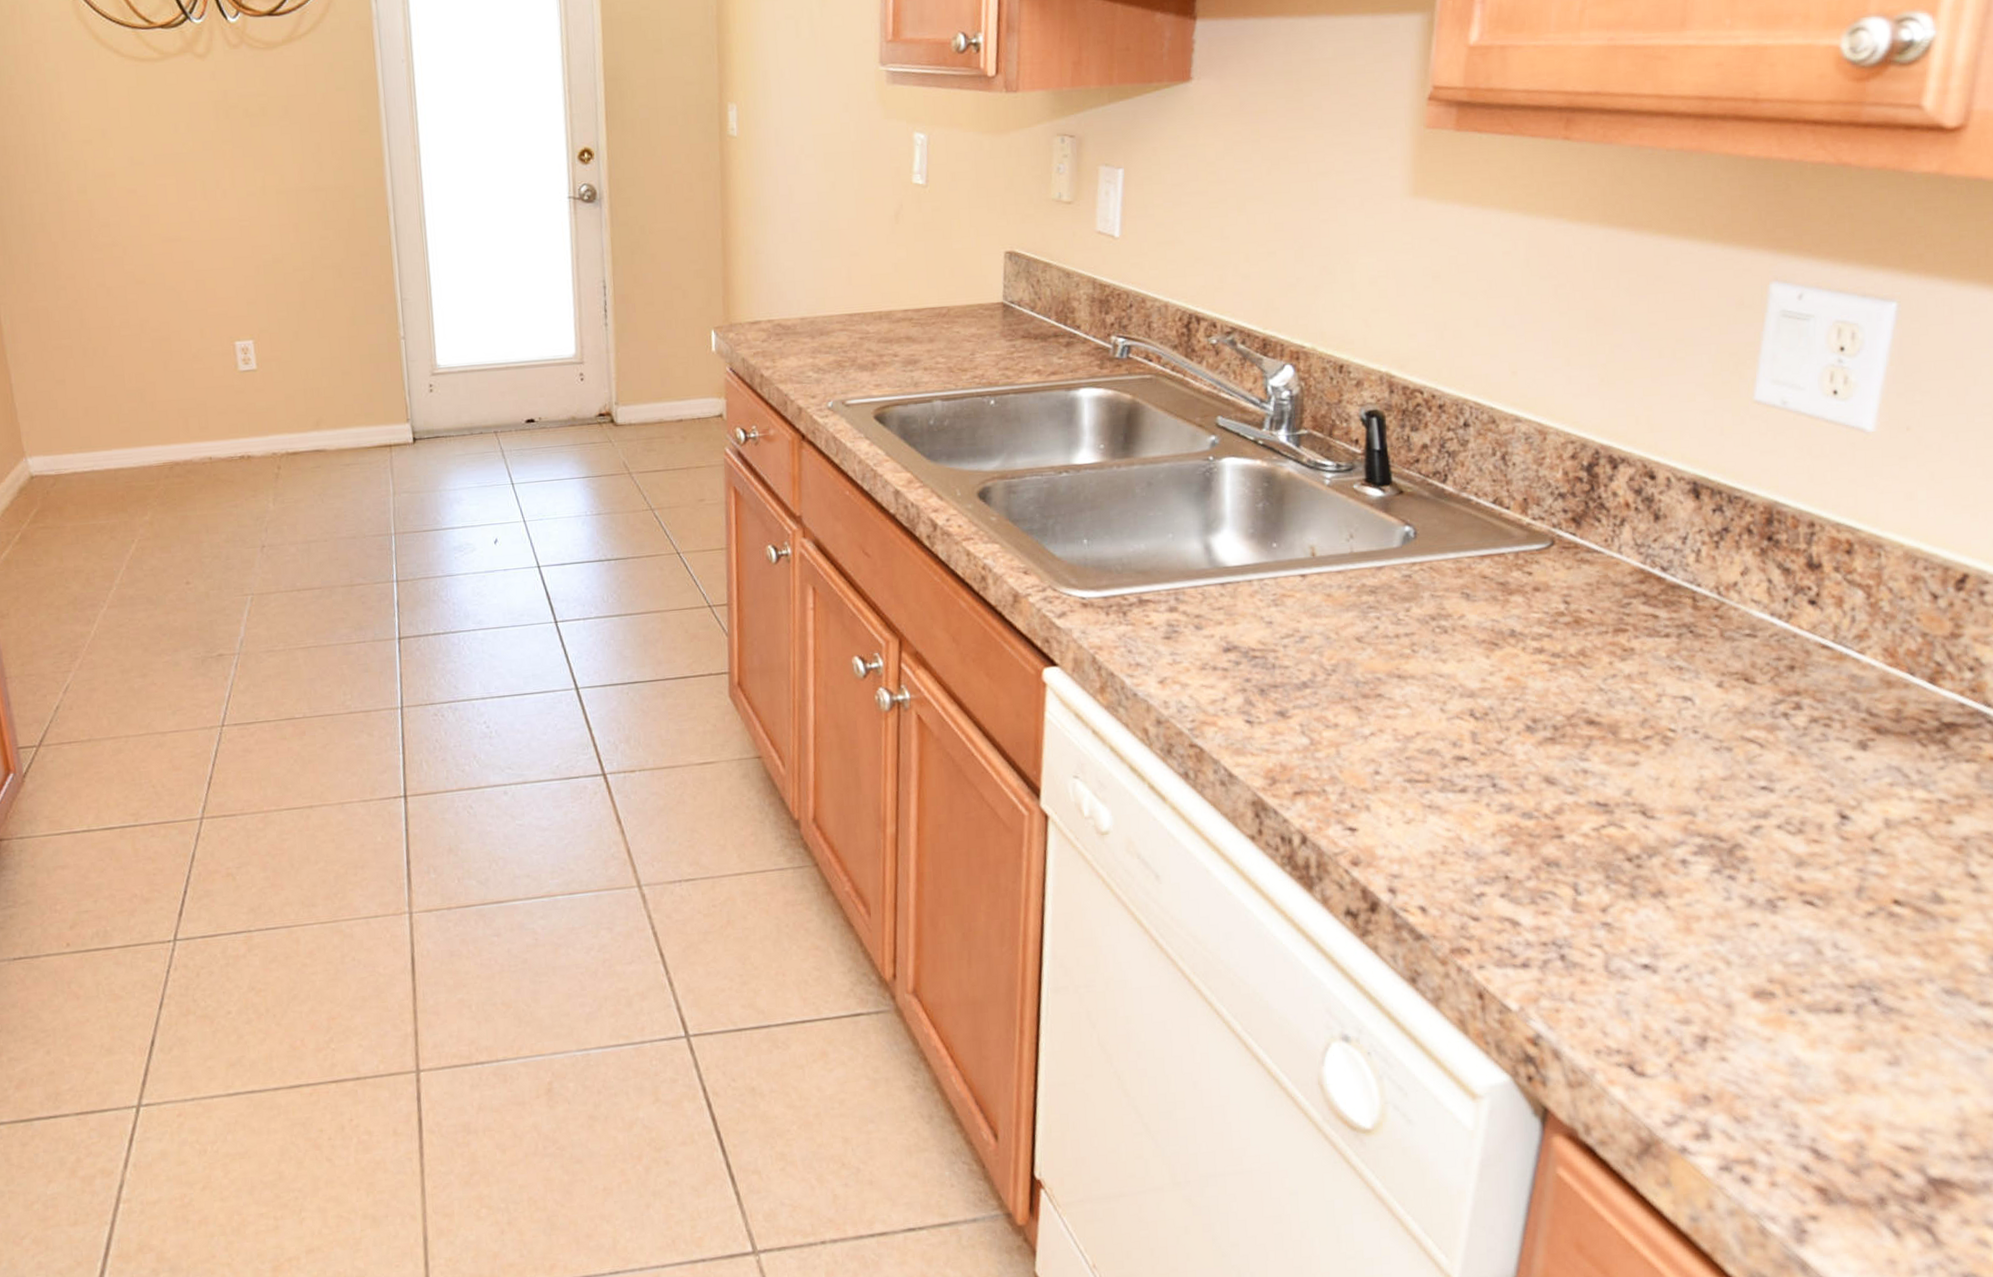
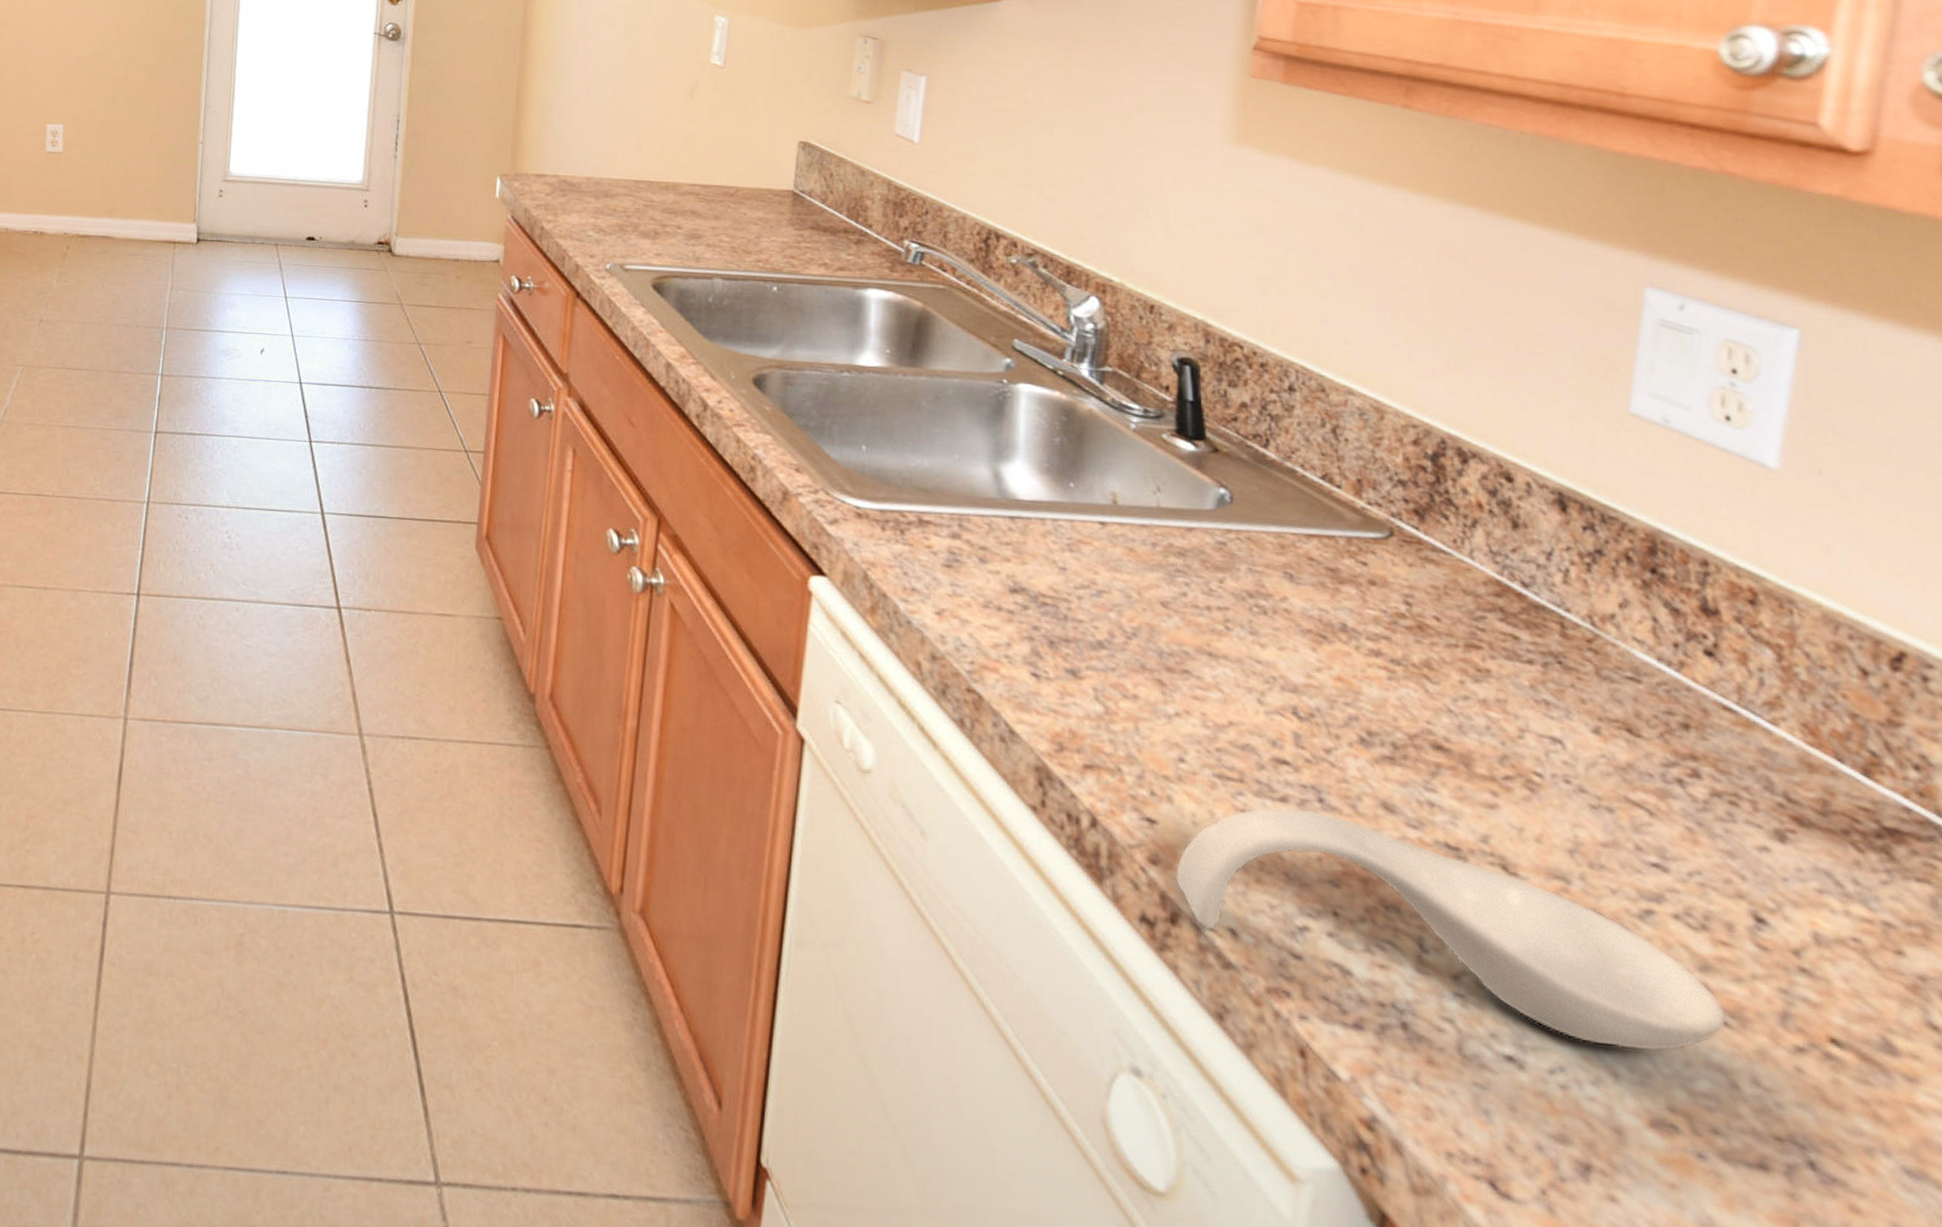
spoon rest: none [1373,794,1815,942] -> present [1174,806,1726,1052]

